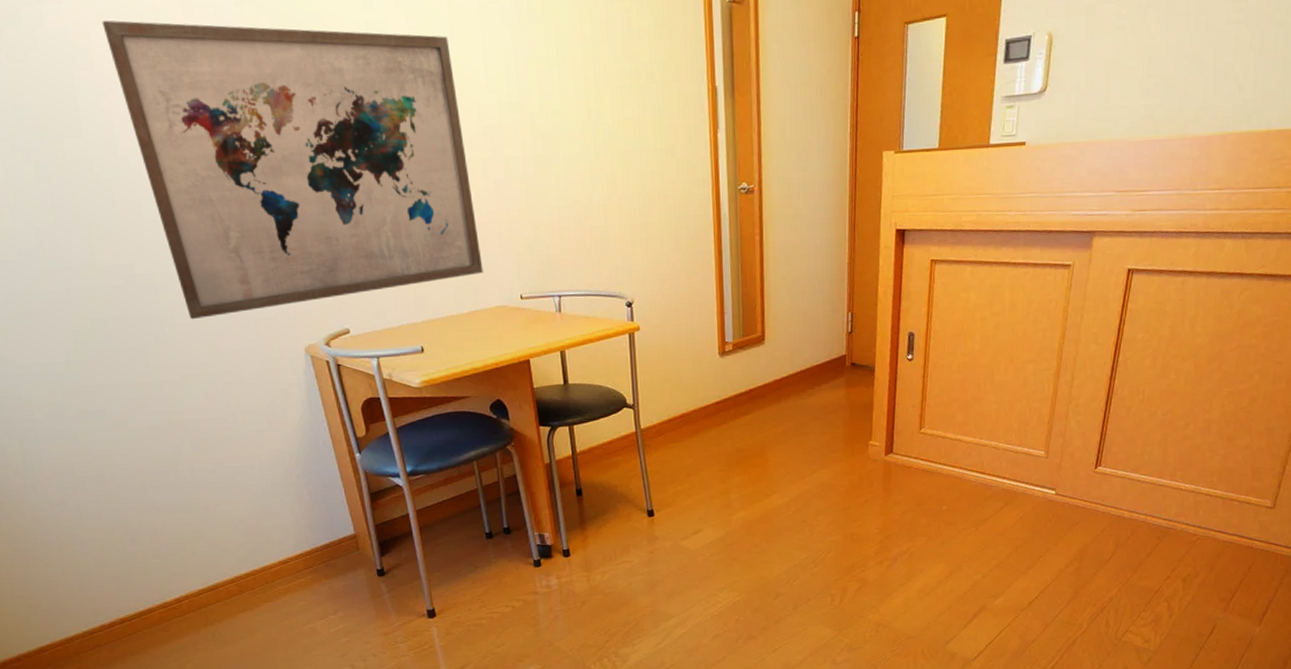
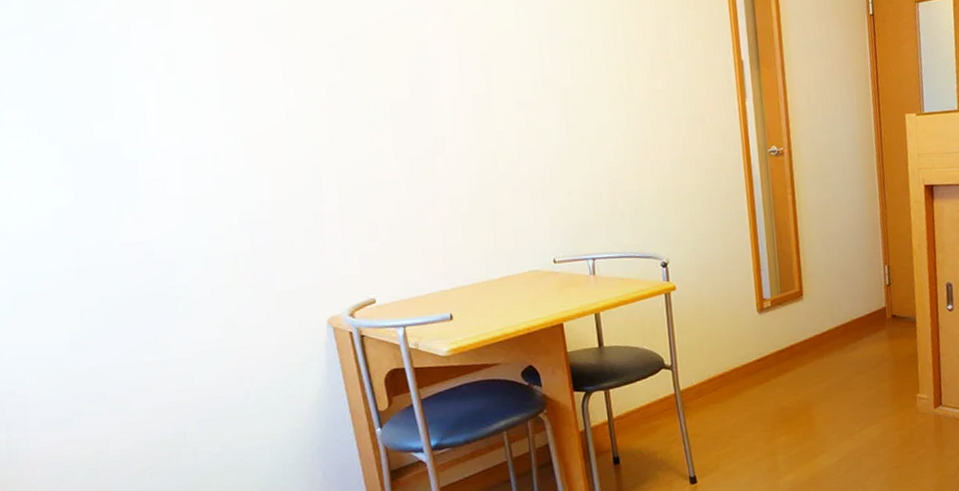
wall art: present [102,20,483,320] -> none [145,13,516,295]

